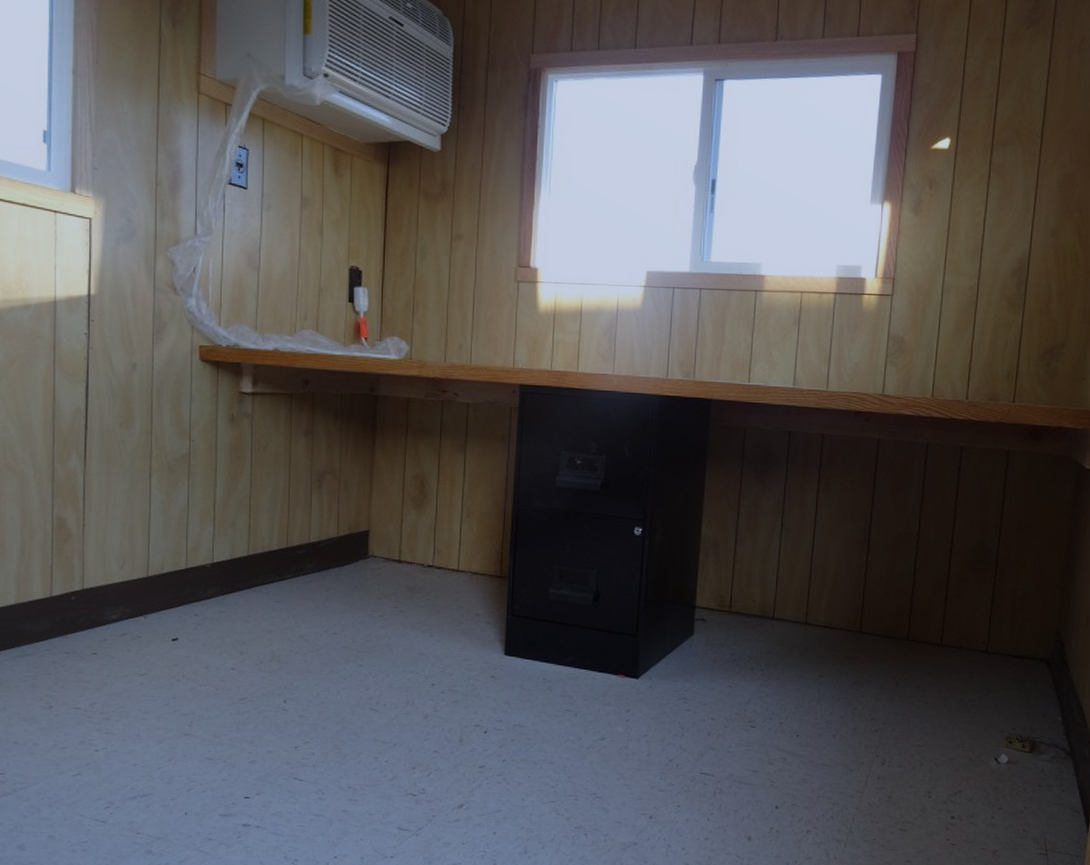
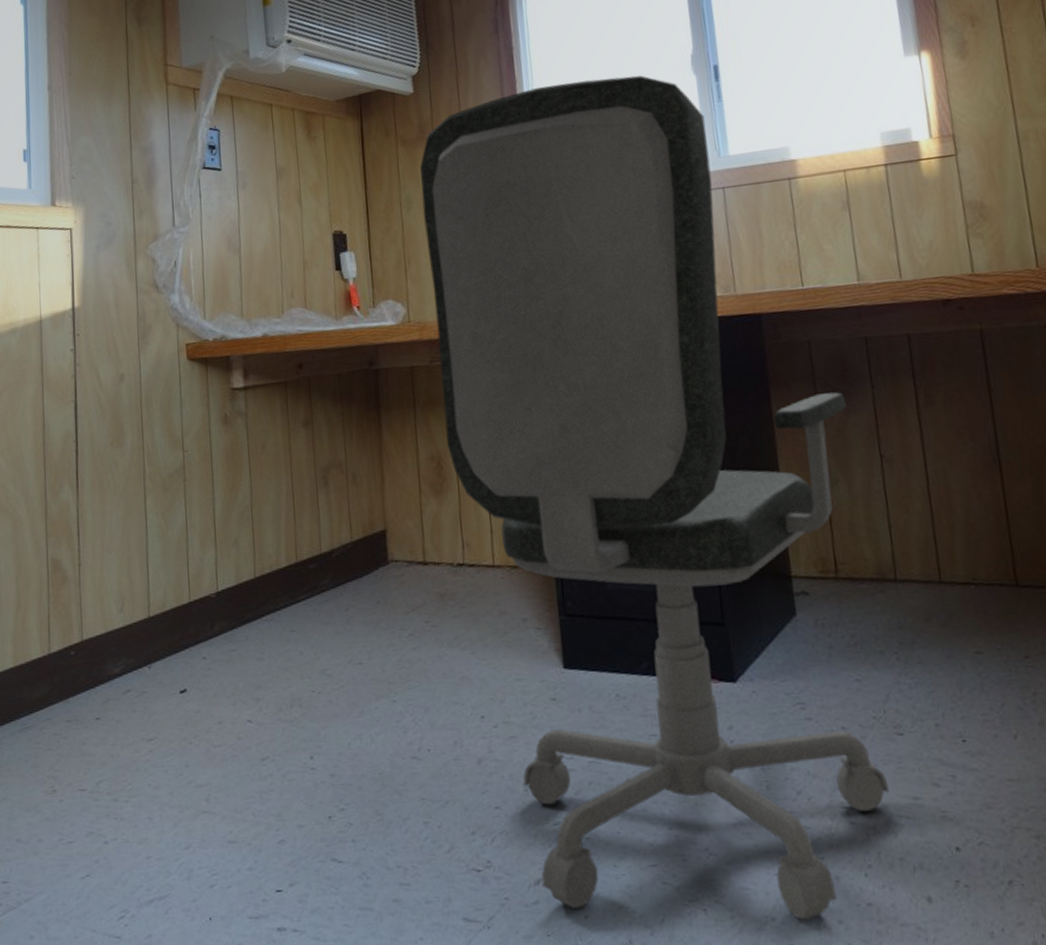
office chair: none [432,168,765,846] -> present [420,75,890,920]

